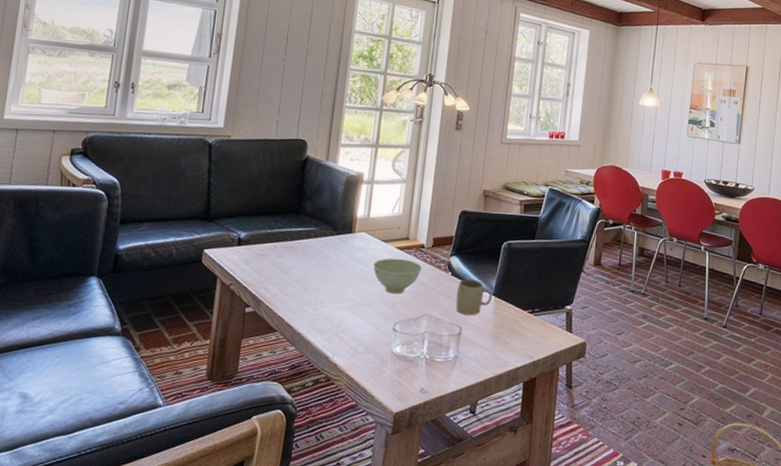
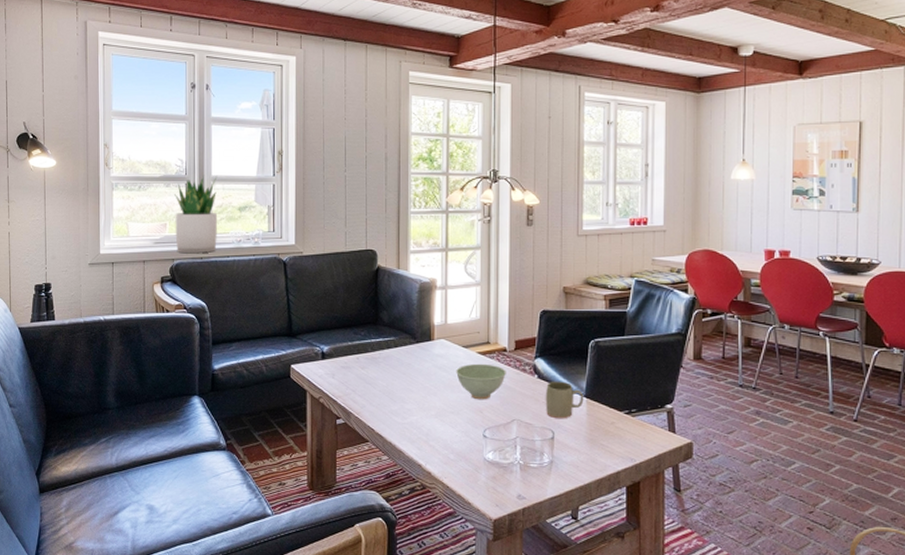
planter: none [93,49,149,128] -> present [175,176,218,254]

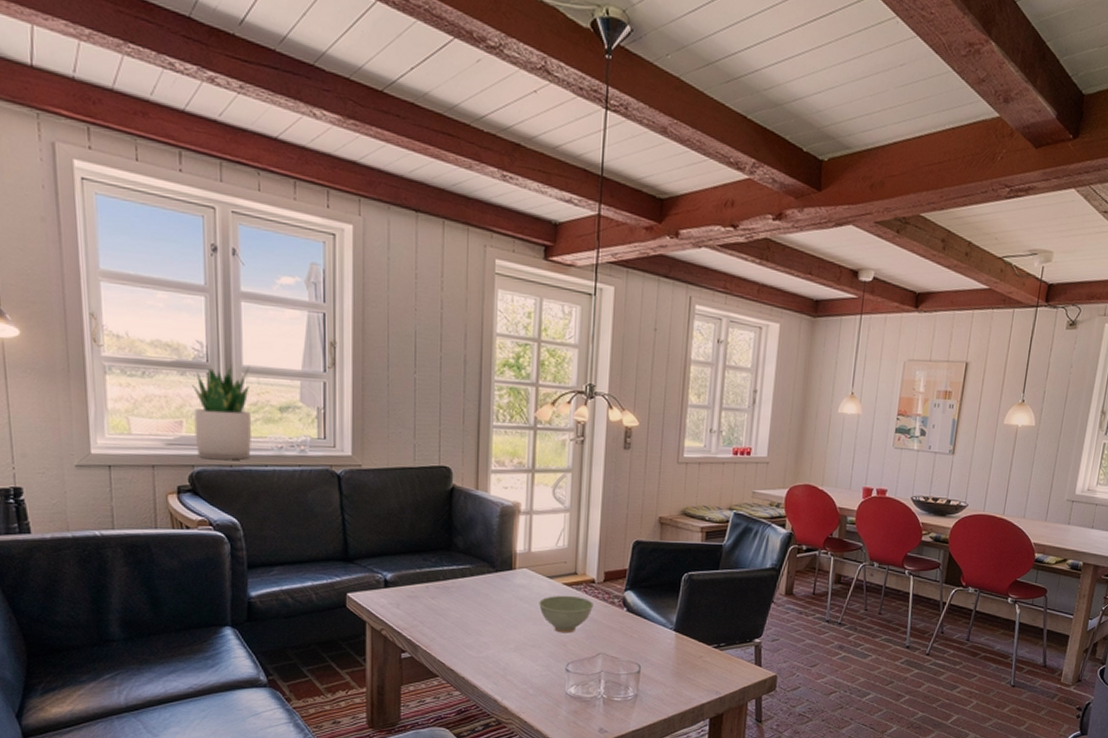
mug: present [545,381,584,418] -> none [633,614,673,652]

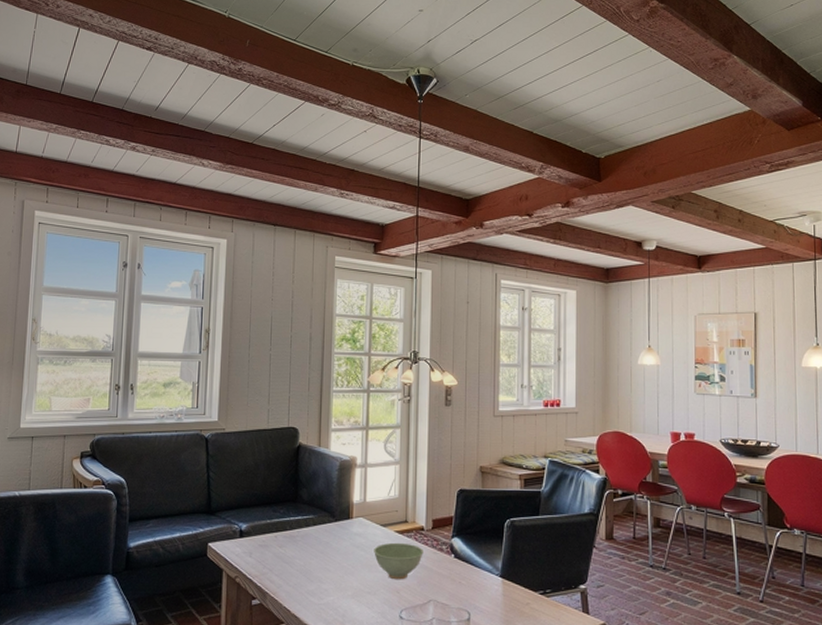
planter: present [192,365,251,460] -> none [98,352,144,429]

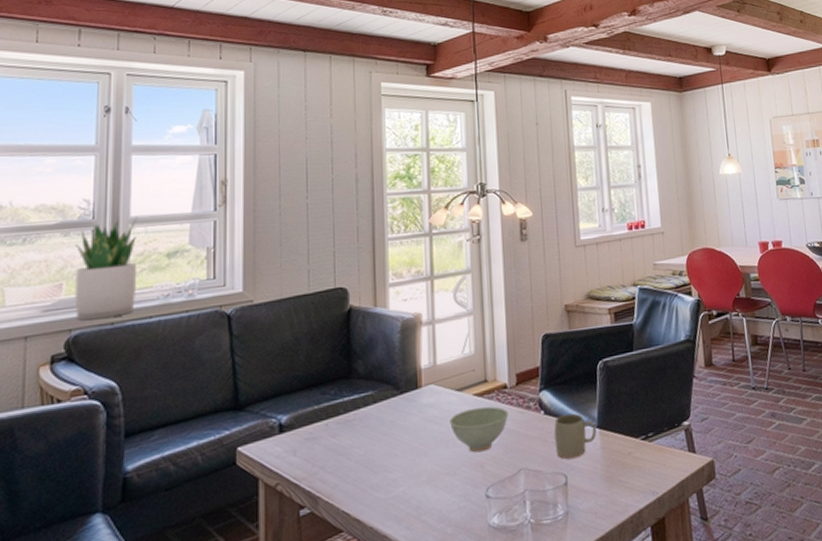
planter: none [98,352,144,429] -> present [74,217,138,321]
mug: none [461,560,500,599] -> present [553,413,597,459]

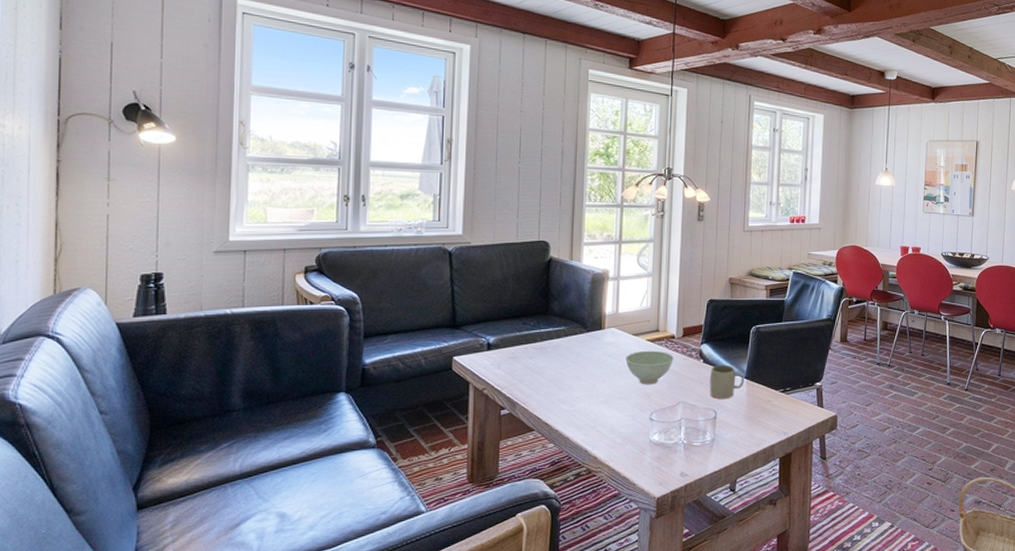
planter: present [74,217,138,321] -> none [324,161,377,242]

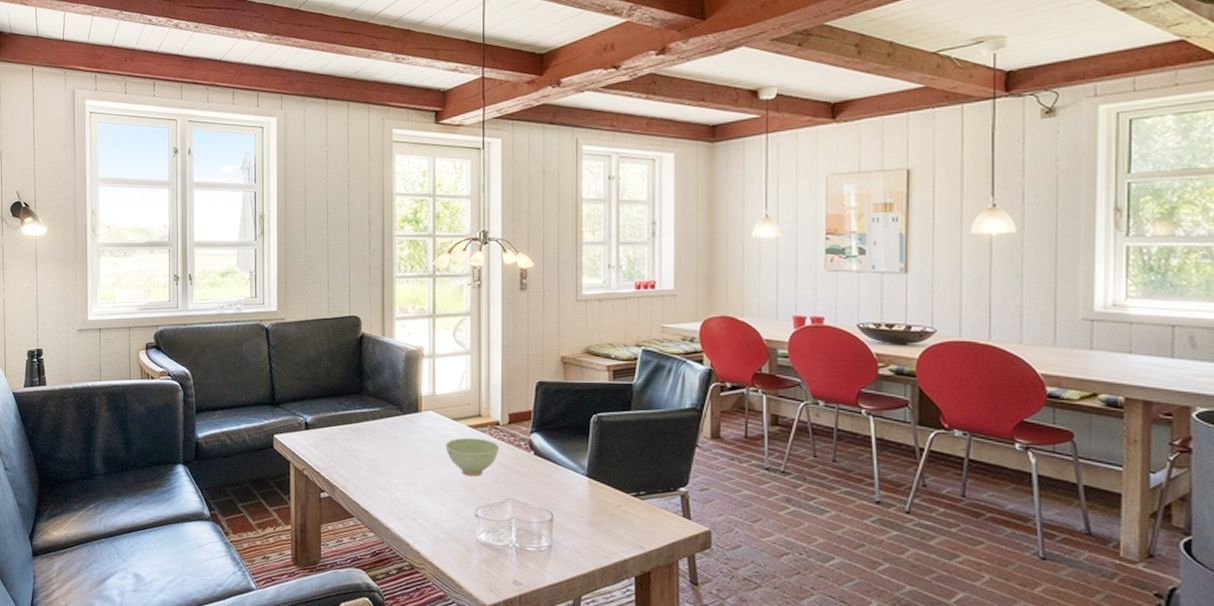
mug: present [709,364,745,399] -> none [542,458,586,499]

